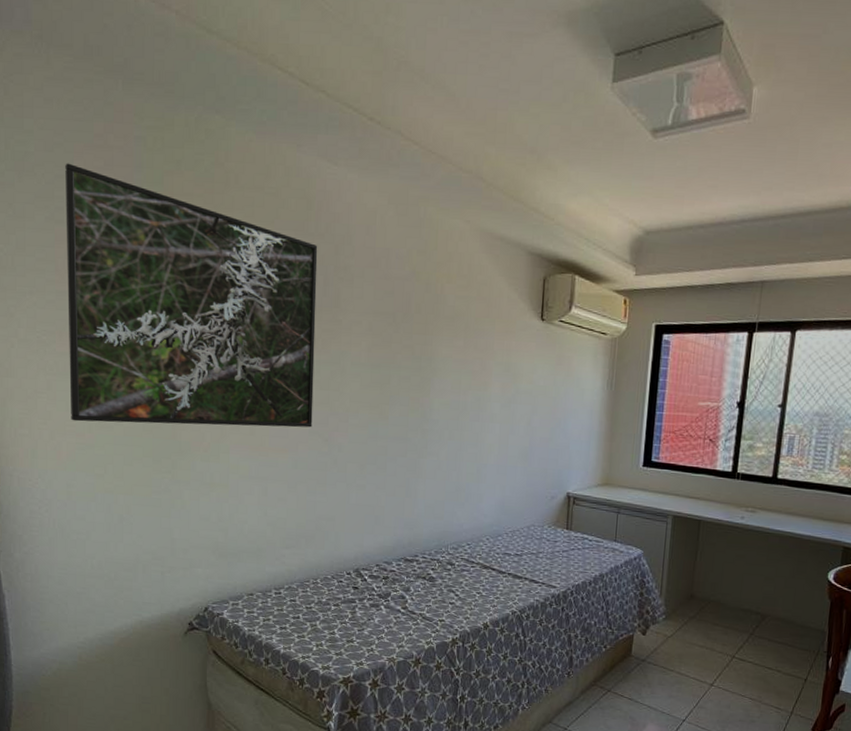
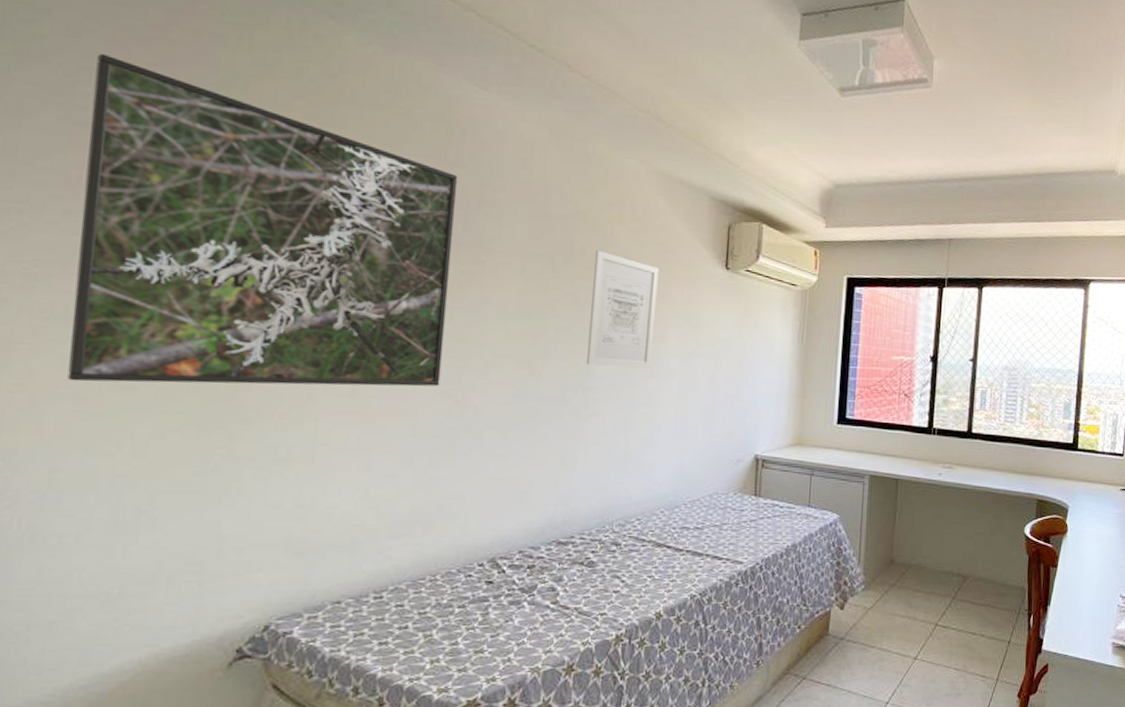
wall art: none [423,307,483,413] -> present [586,250,659,368]

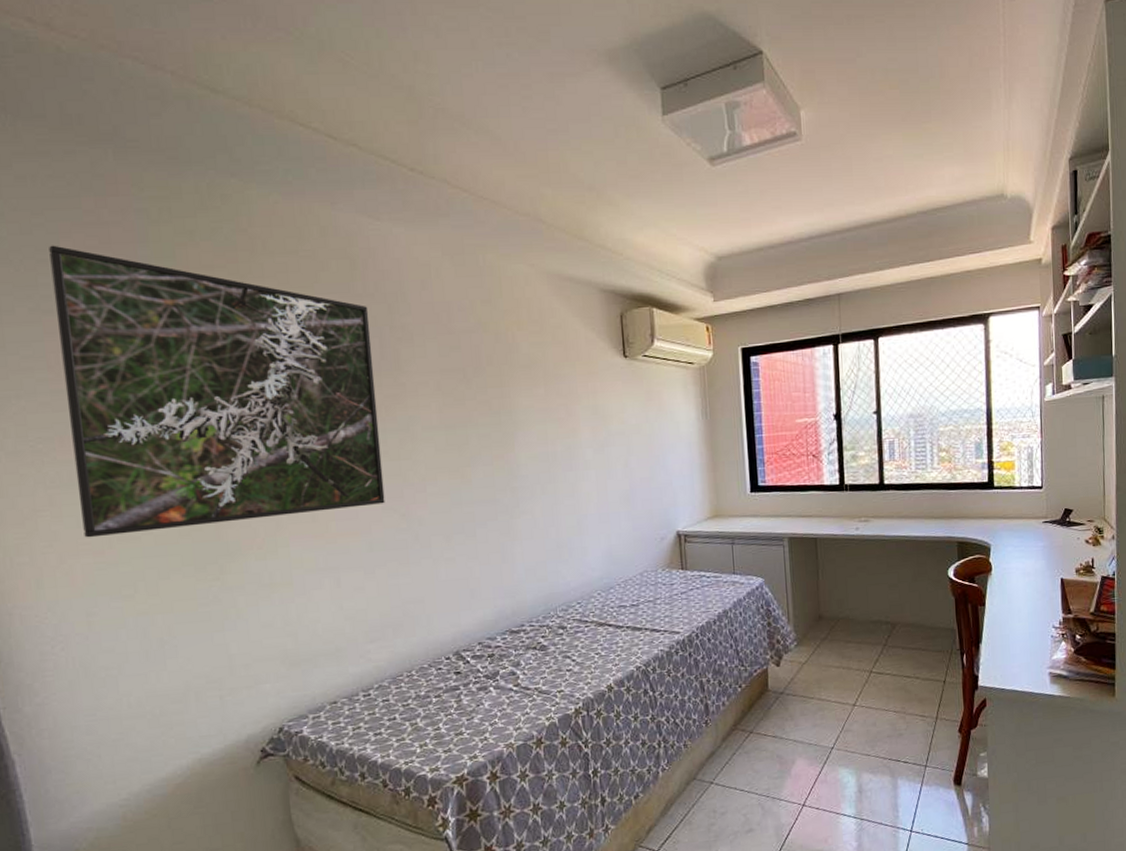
wall art: present [586,250,659,368] -> none [502,357,569,466]

